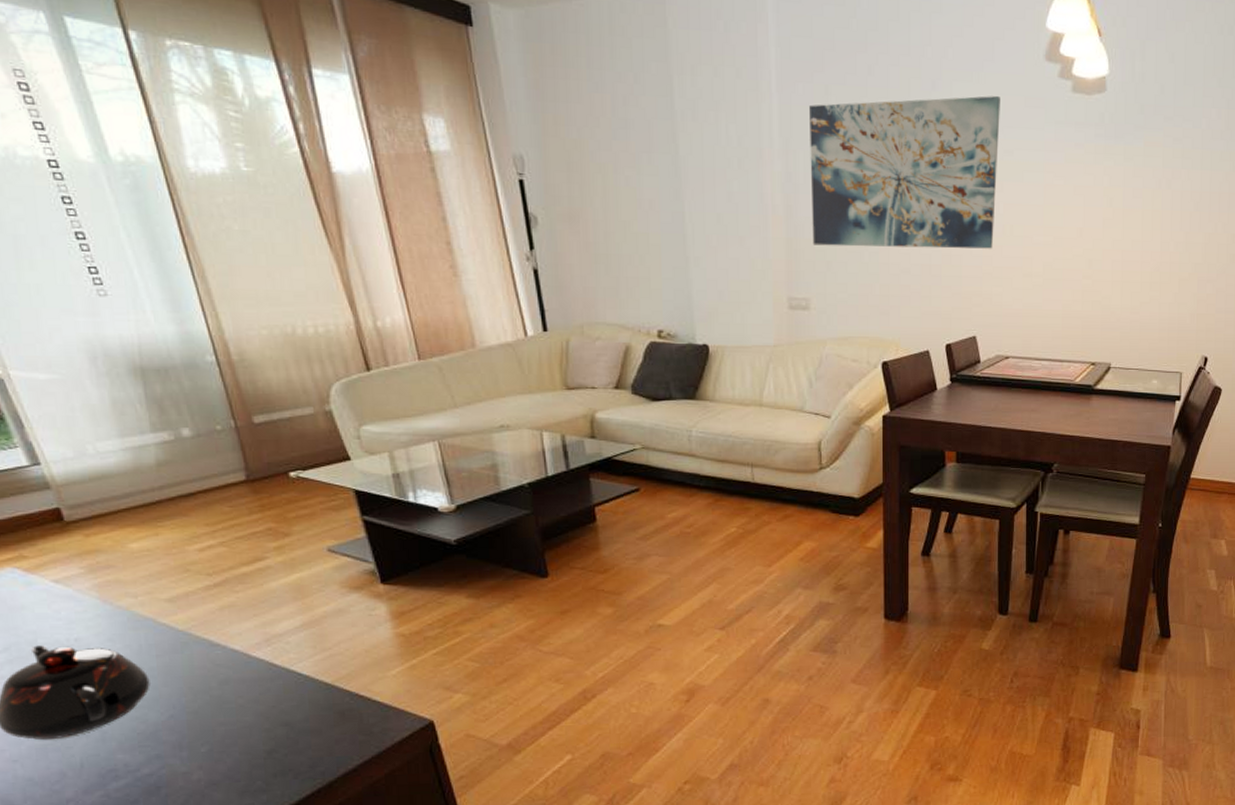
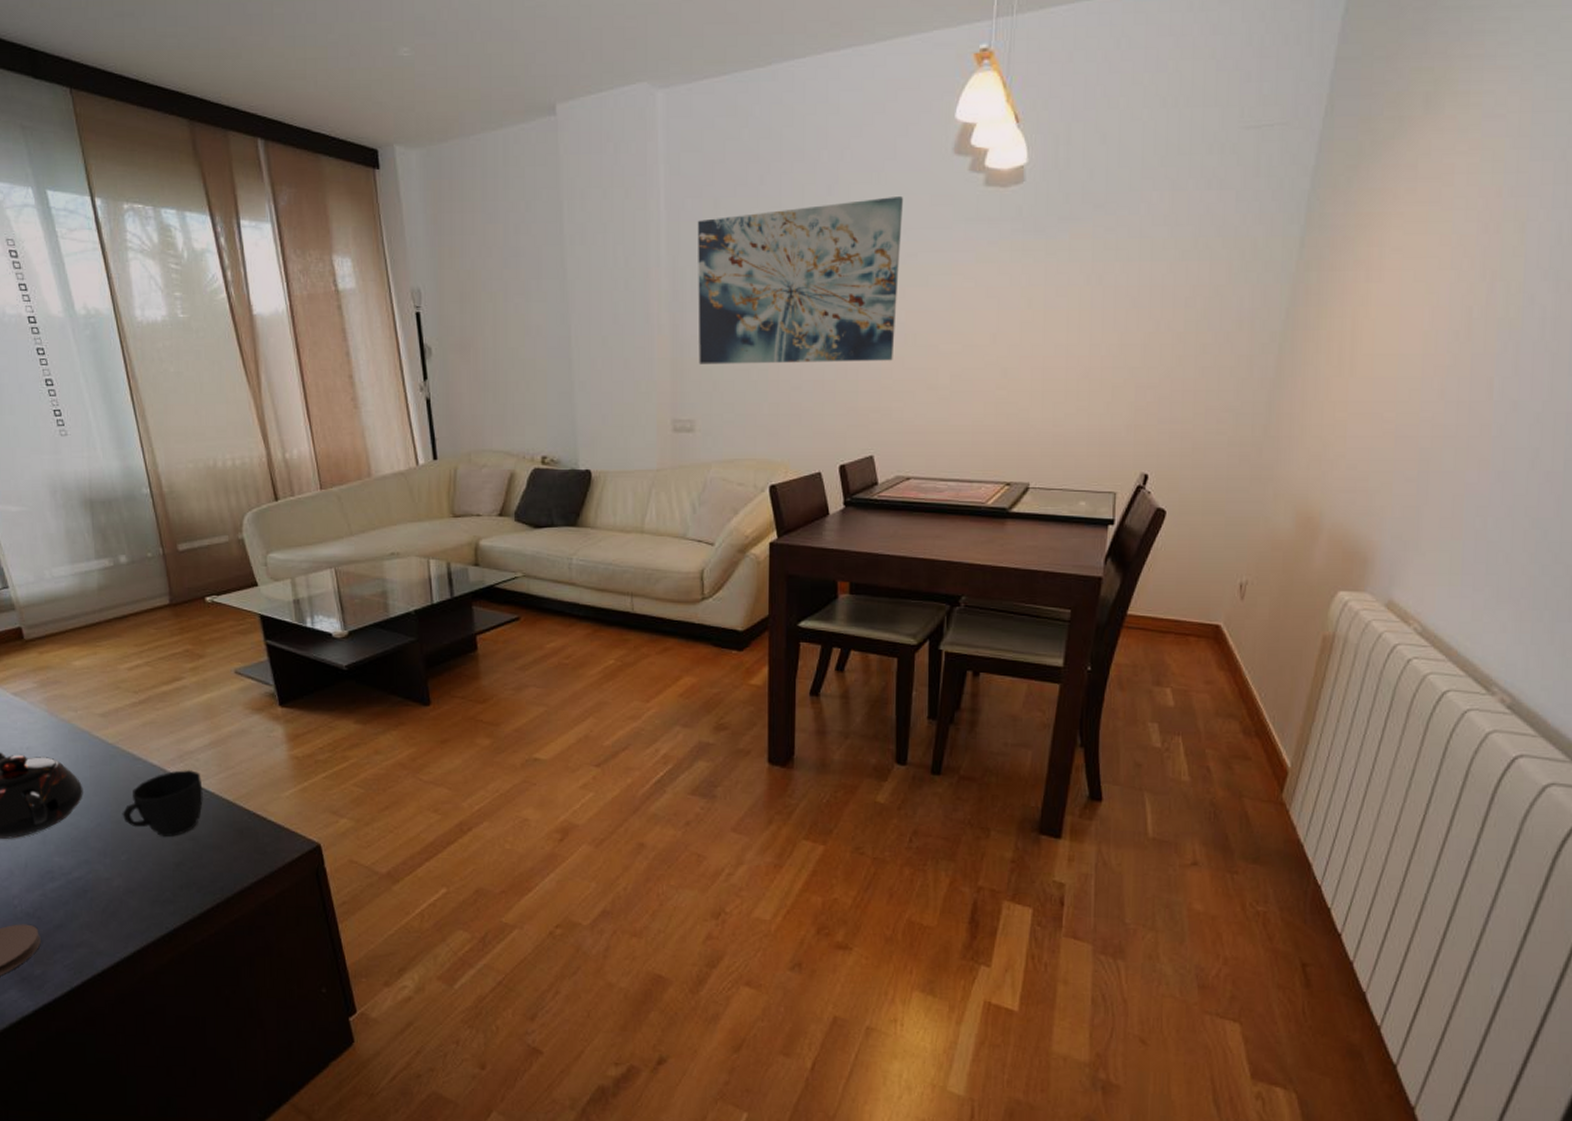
cup: none [199,652,297,725] -> present [122,769,203,838]

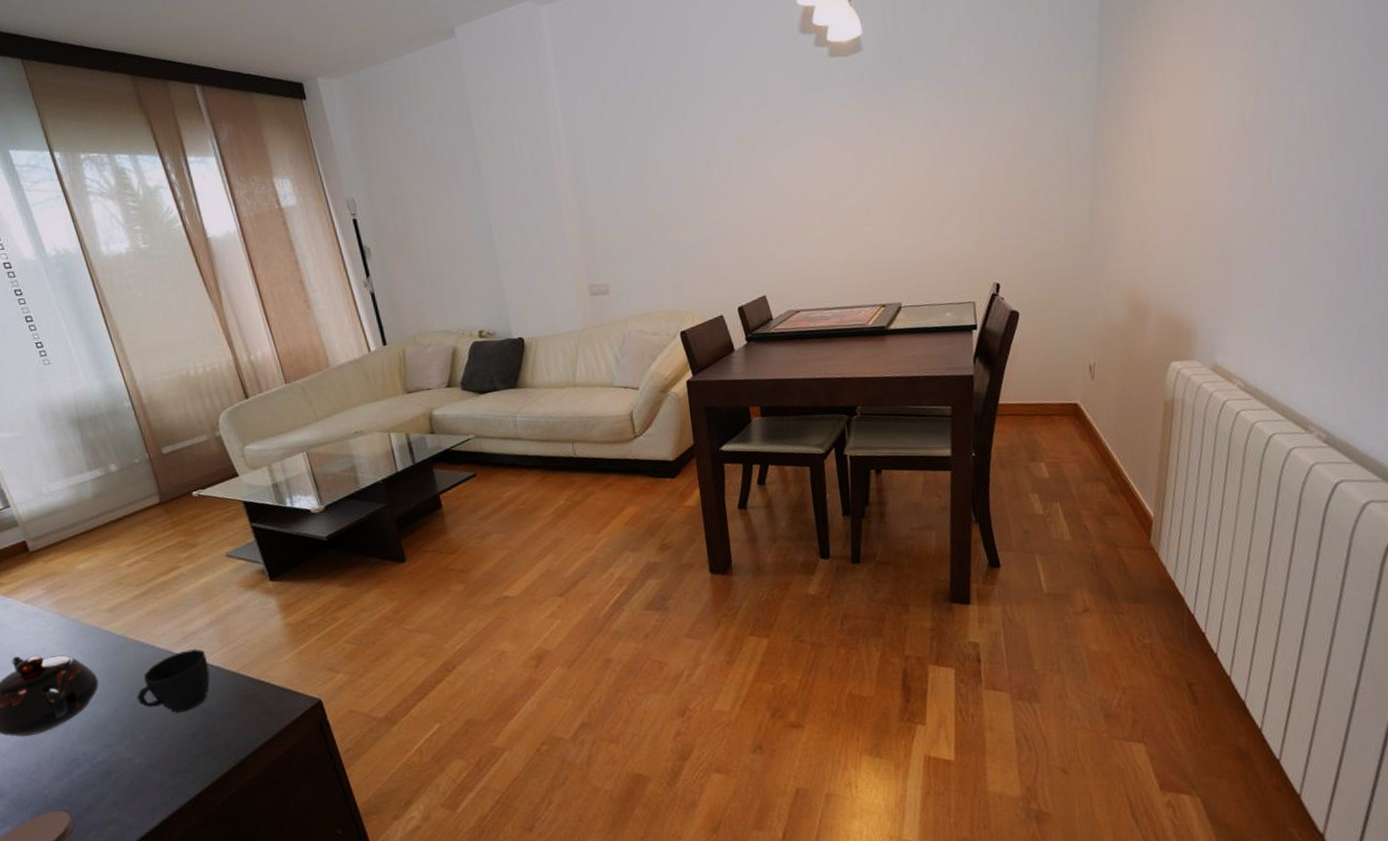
wall art: present [698,197,903,365] -> none [590,74,772,235]

